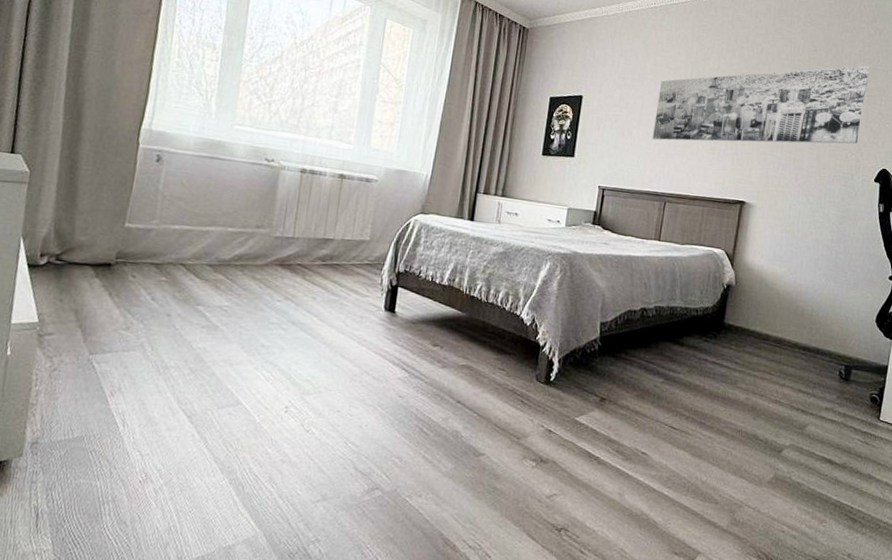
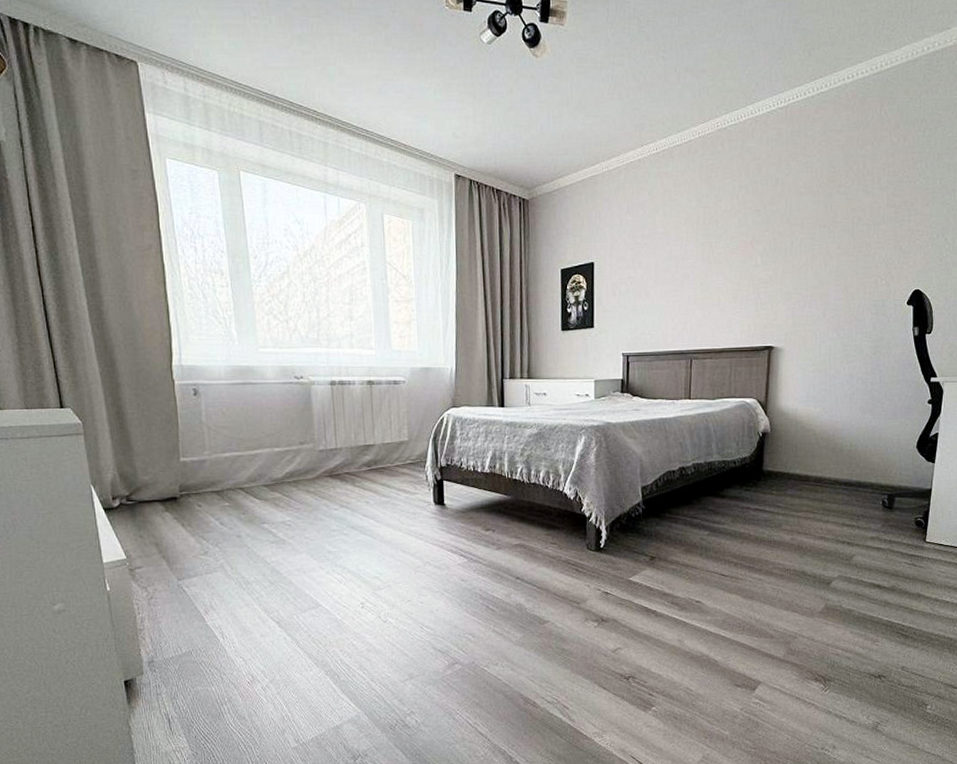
wall art: present [652,65,870,144] -> none [670,179,895,296]

